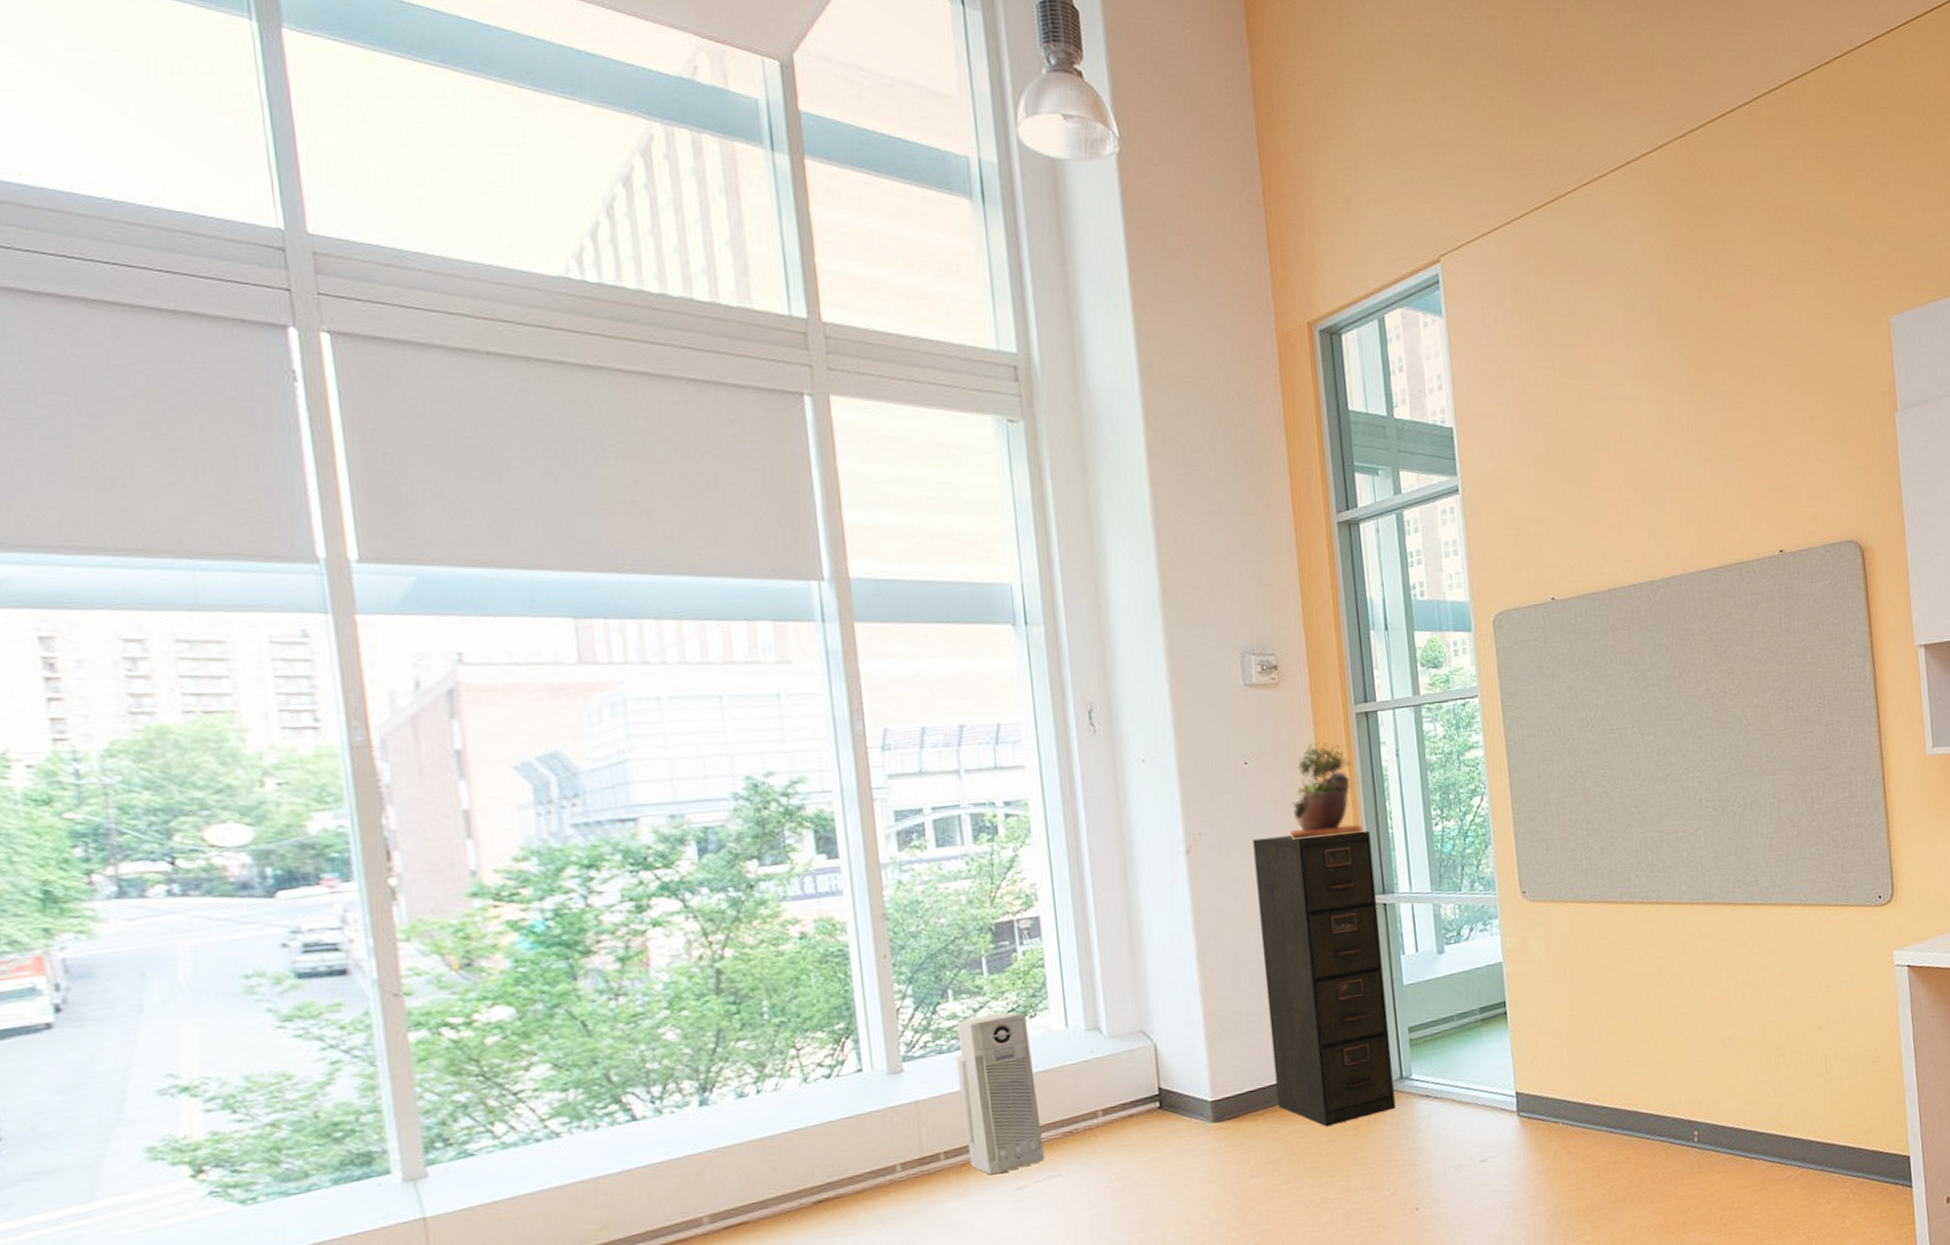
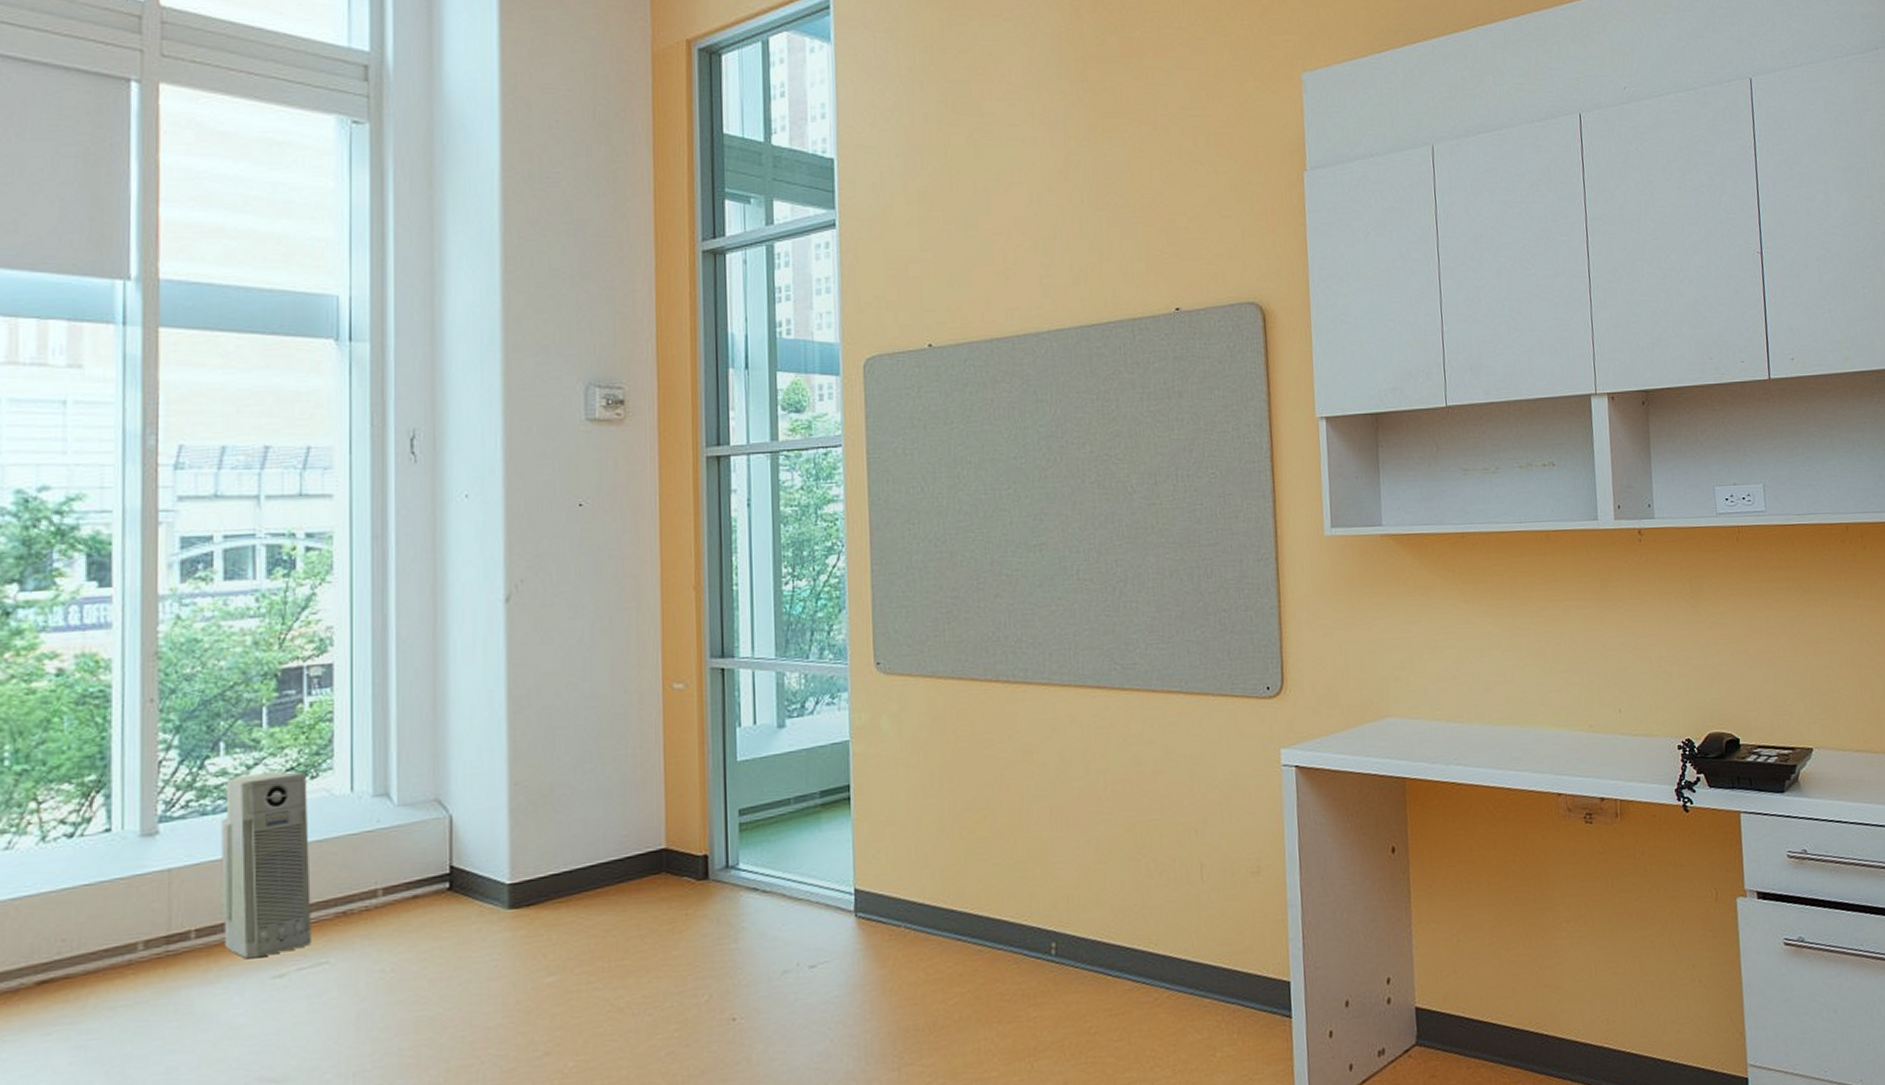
filing cabinet: present [1252,830,1396,1127] -> none [581,586,718,920]
potted plant: present [1290,742,1363,840] -> none [624,486,705,592]

